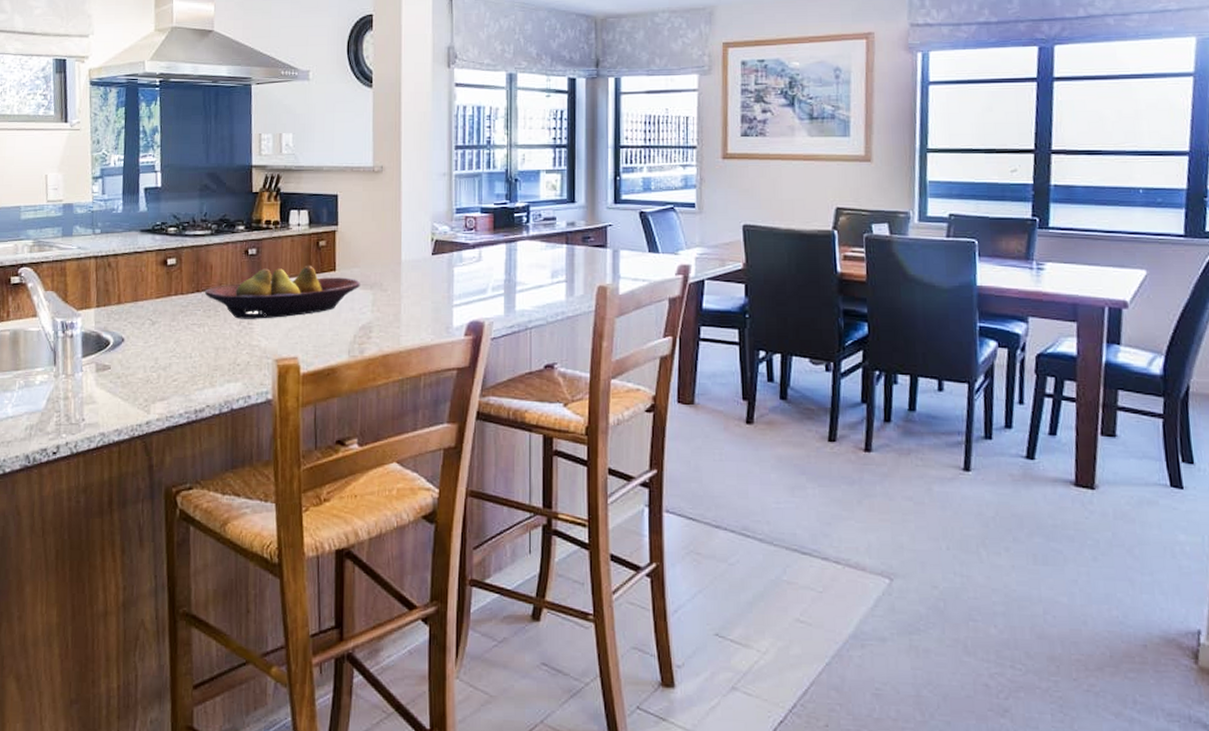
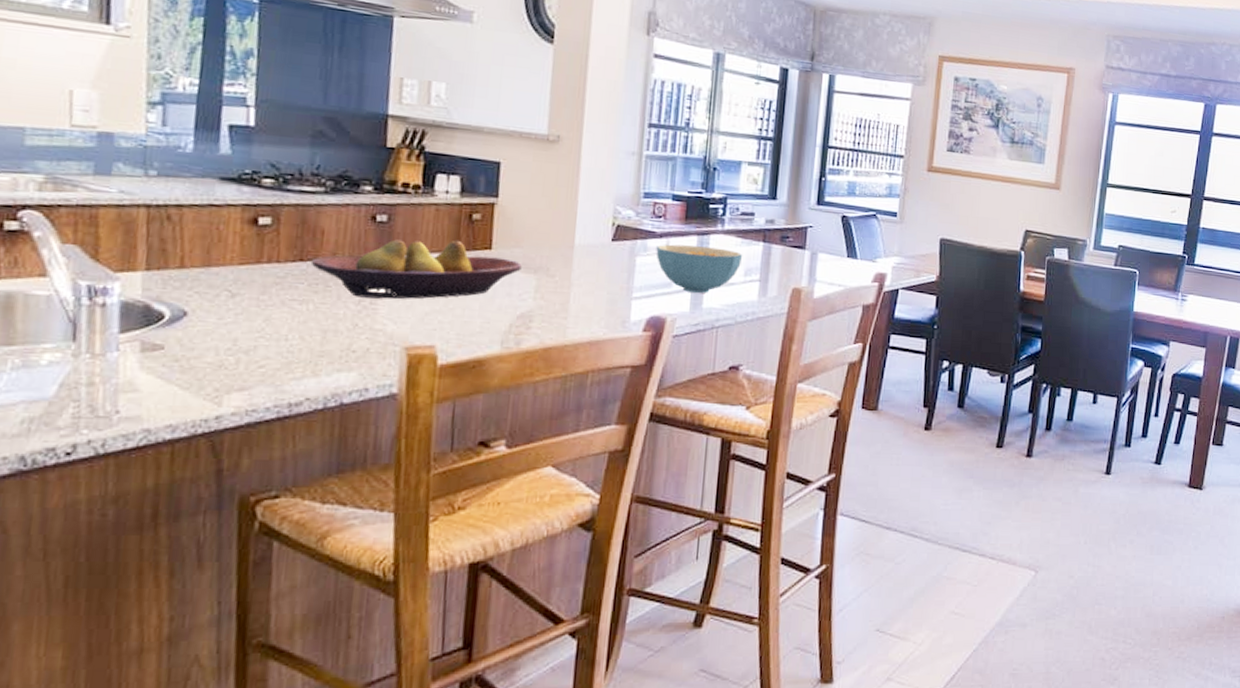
cereal bowl: none [470,253,549,297] -> present [656,244,743,293]

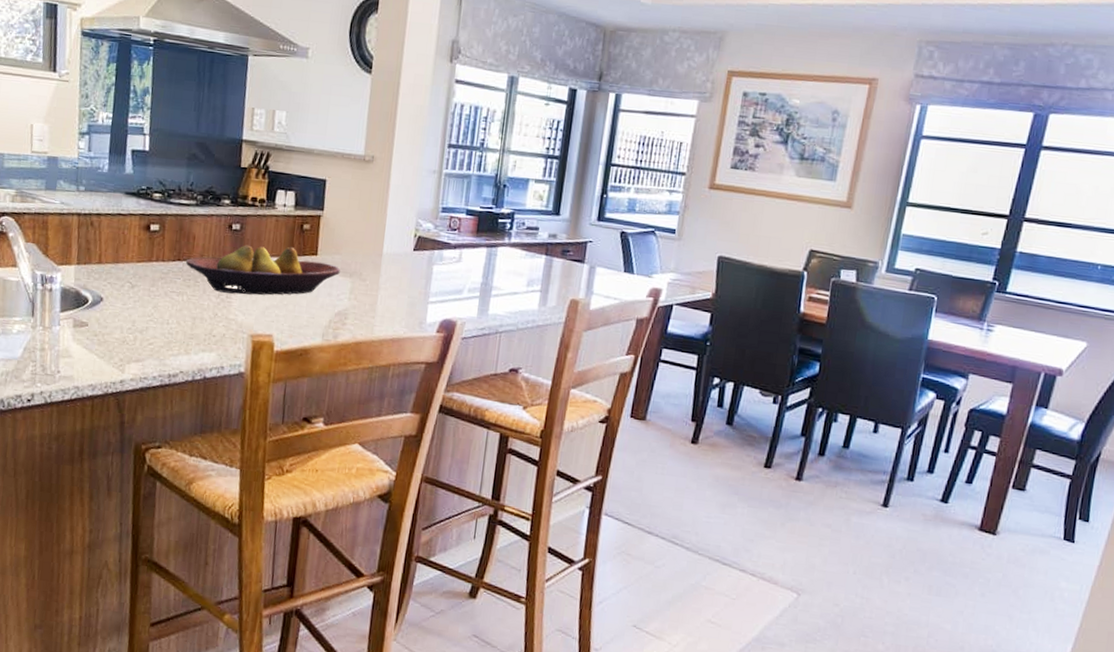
cereal bowl: present [656,244,743,293] -> none [450,255,527,301]

